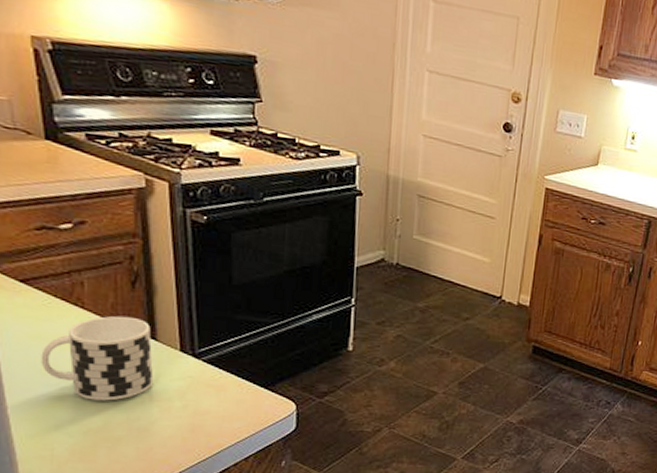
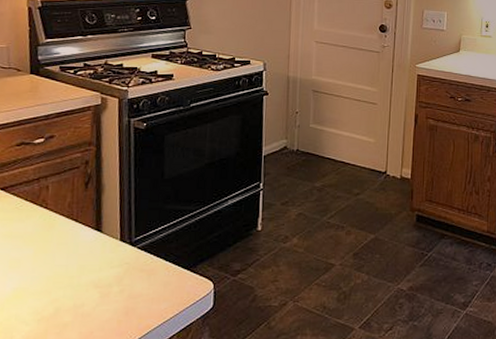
cup: present [41,315,153,401] -> none [10,213,98,290]

